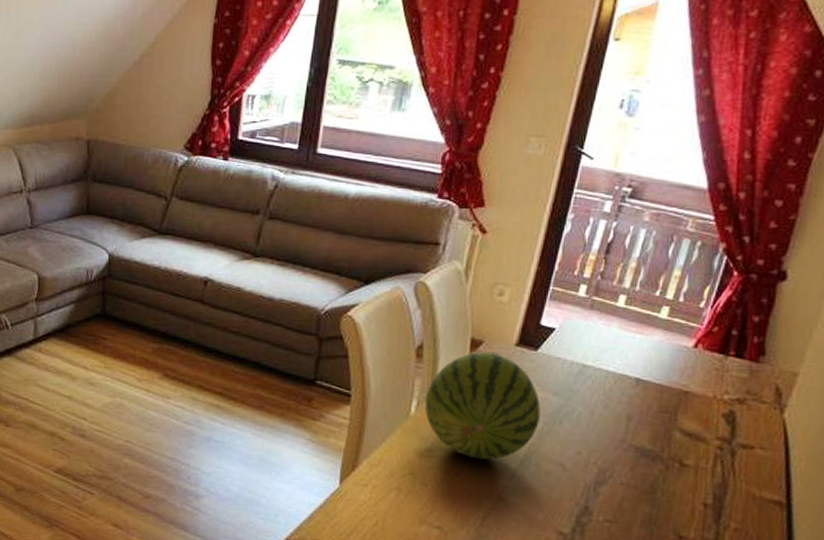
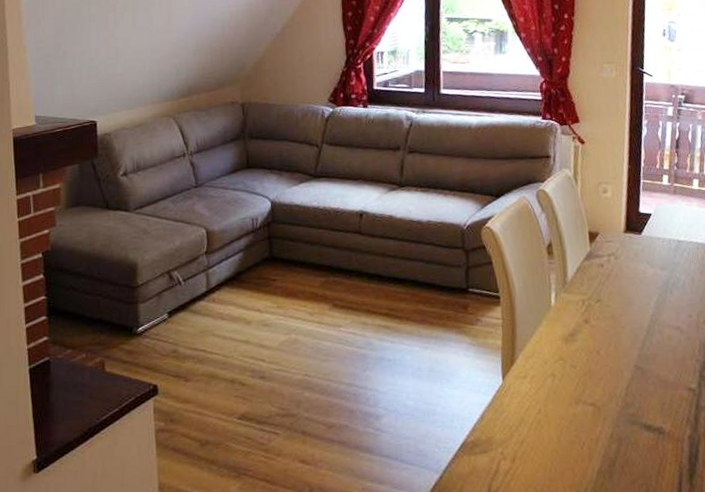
fruit: present [424,352,541,460] -> none [561,241,655,336]

